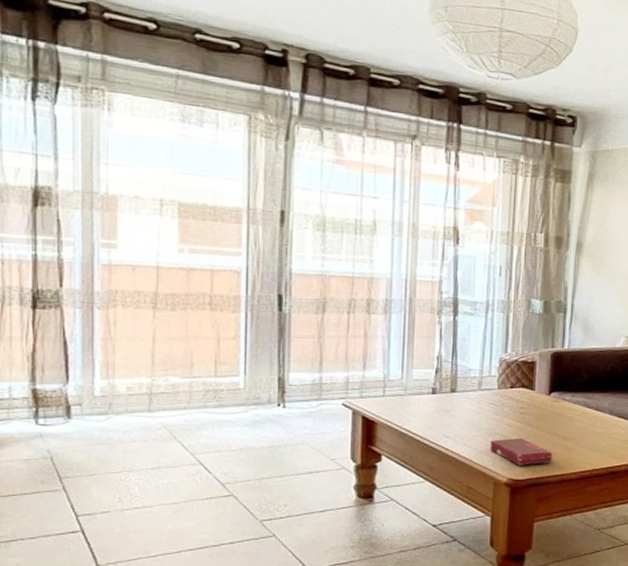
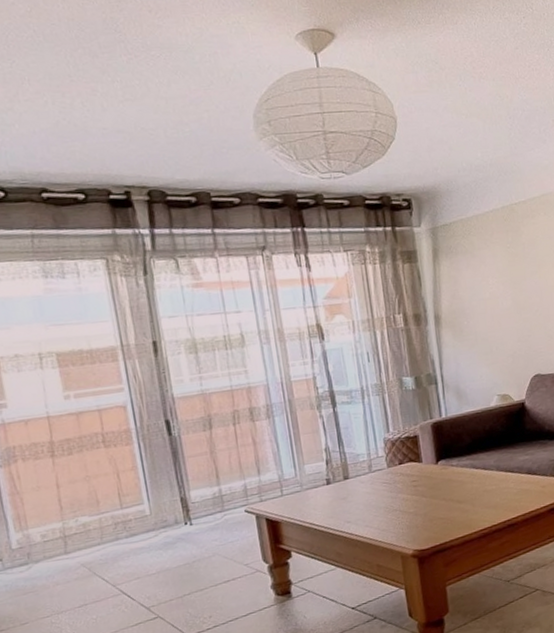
book: present [490,438,552,466] -> none [390,509,452,536]

